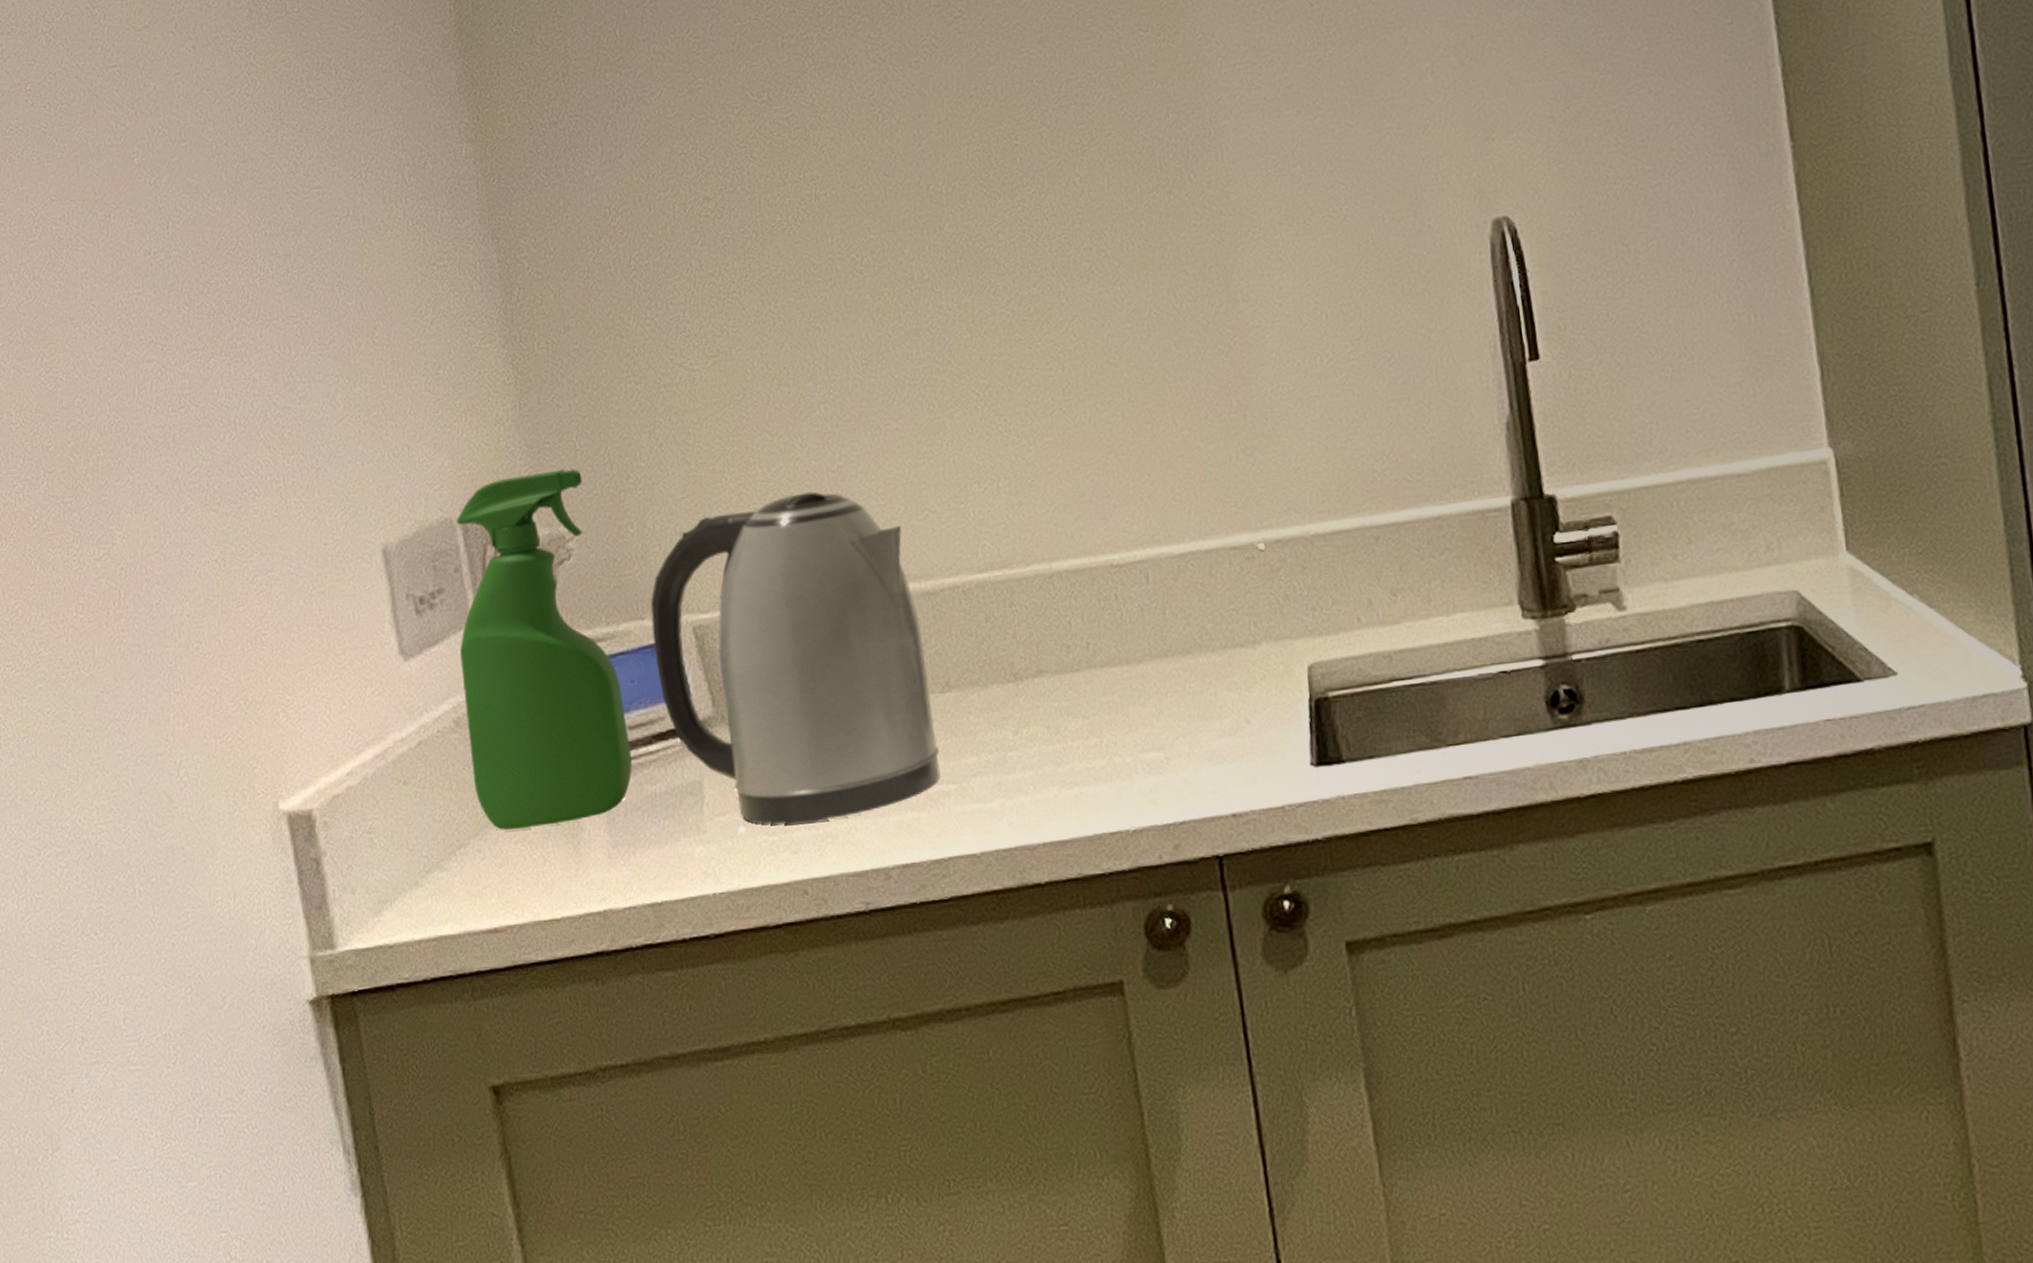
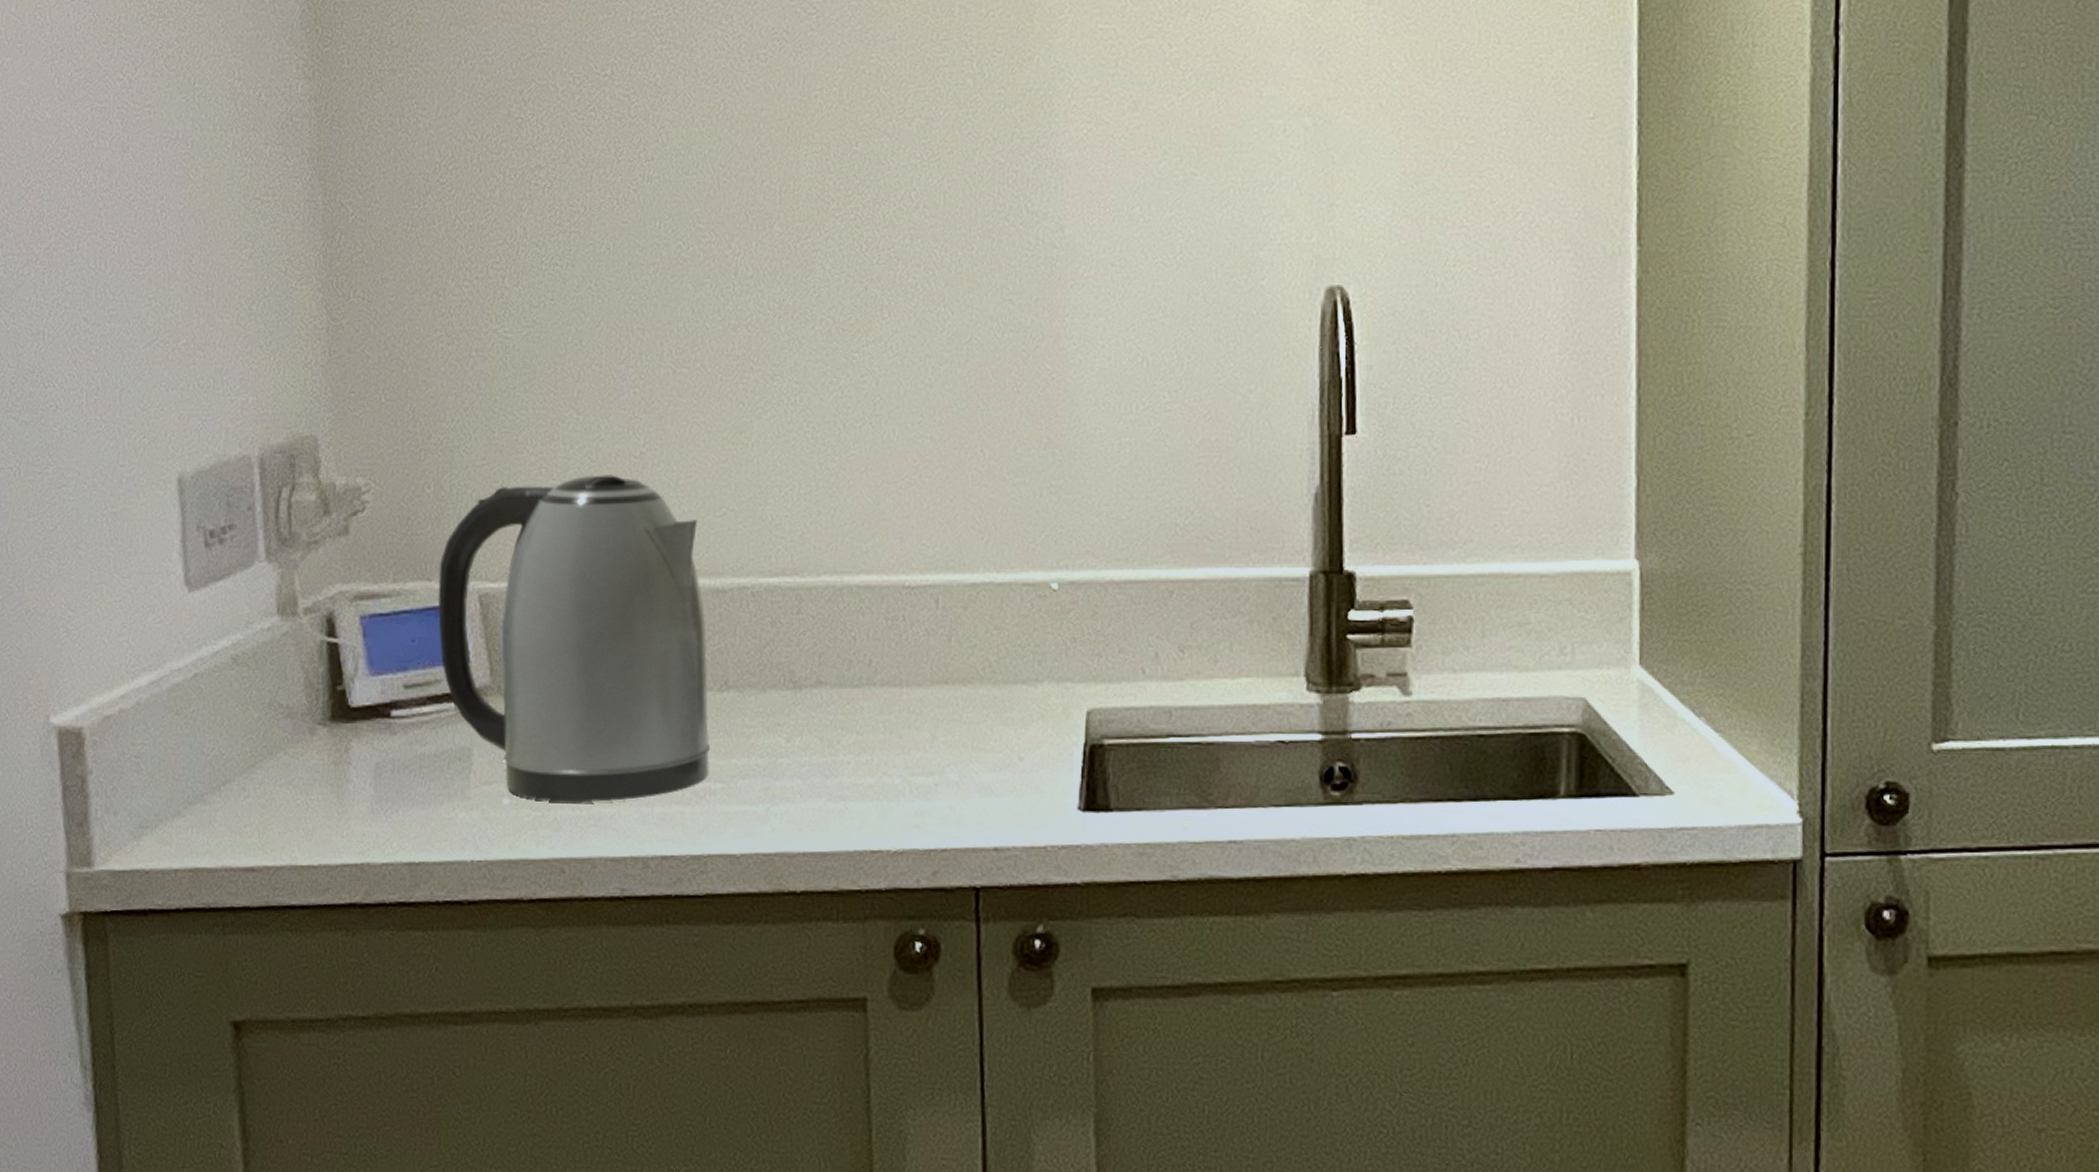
spray bottle: present [456,469,632,830] -> none [244,420,405,773]

